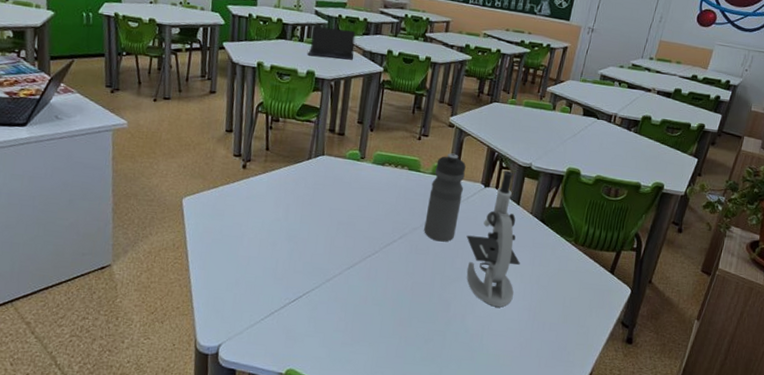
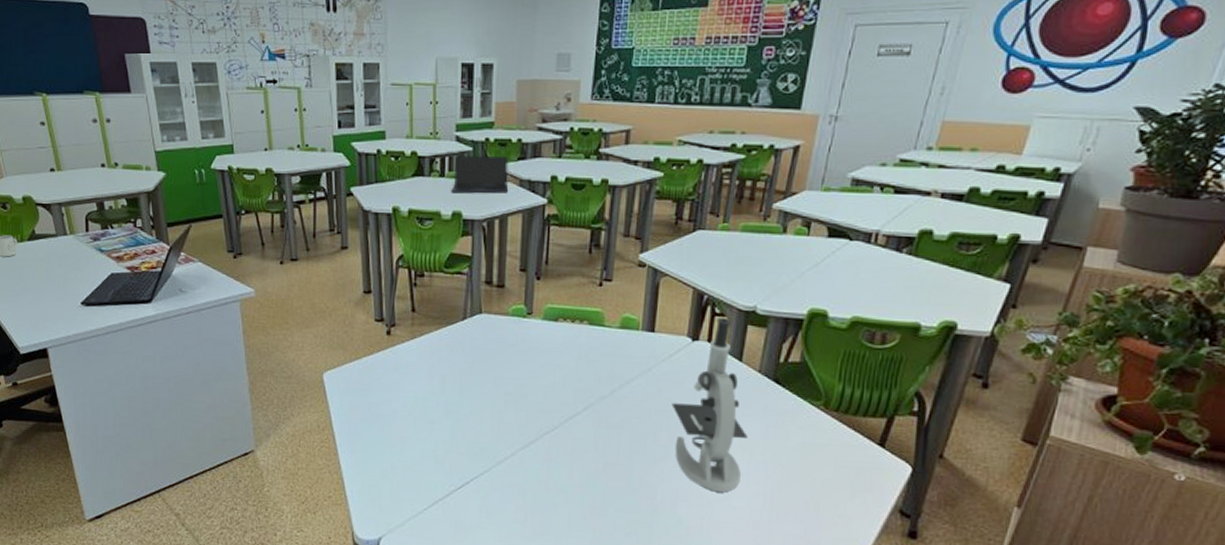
water bottle: present [424,153,466,242] -> none [615,300,665,413]

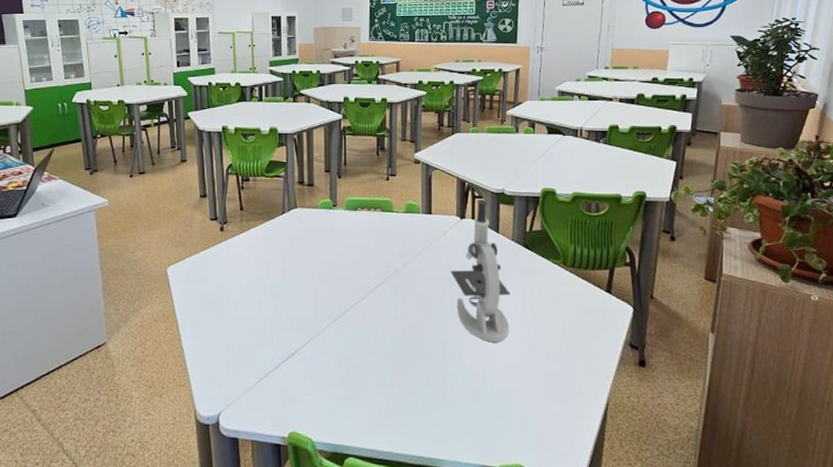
laptop: present [451,155,509,194] -> none [268,83,311,114]

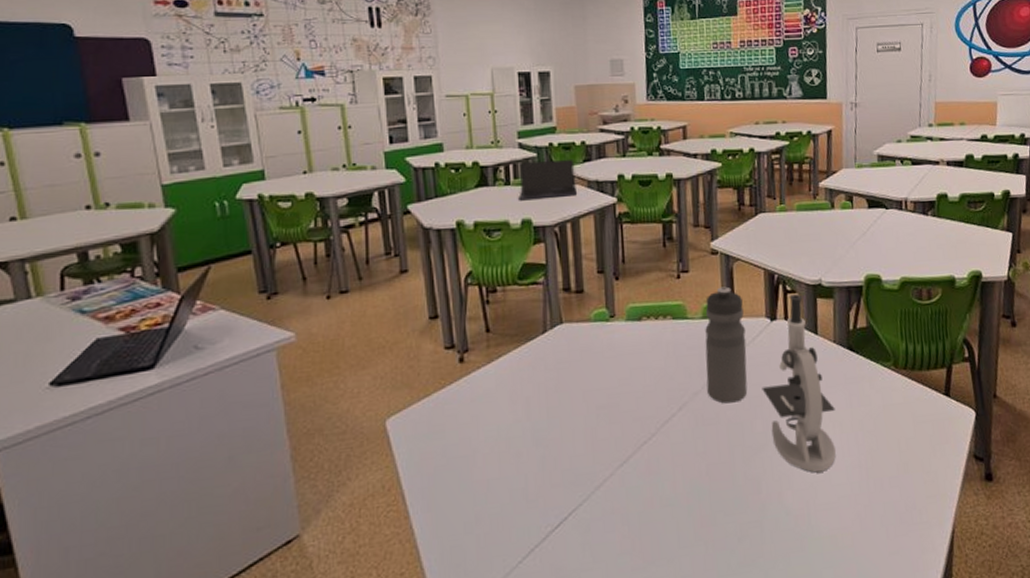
laptop: none [268,83,311,114] -> present [518,158,576,201]
water bottle: none [406,189,440,281] -> present [705,286,748,404]

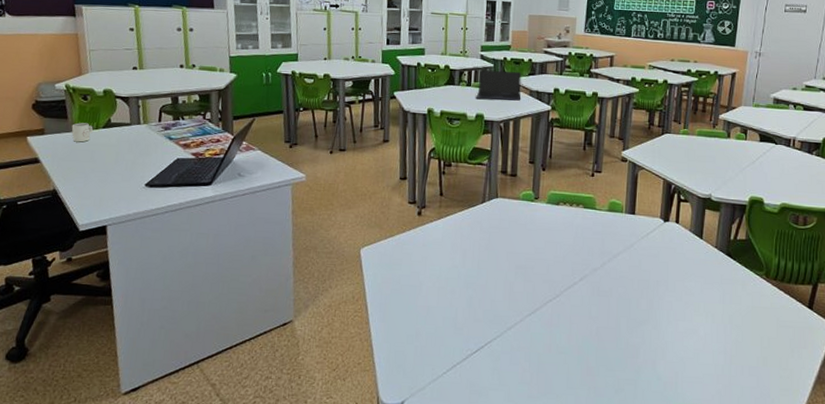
water bottle: present [705,286,748,404] -> none [605,188,642,282]
microscope: present [762,294,836,473] -> none [650,203,710,351]

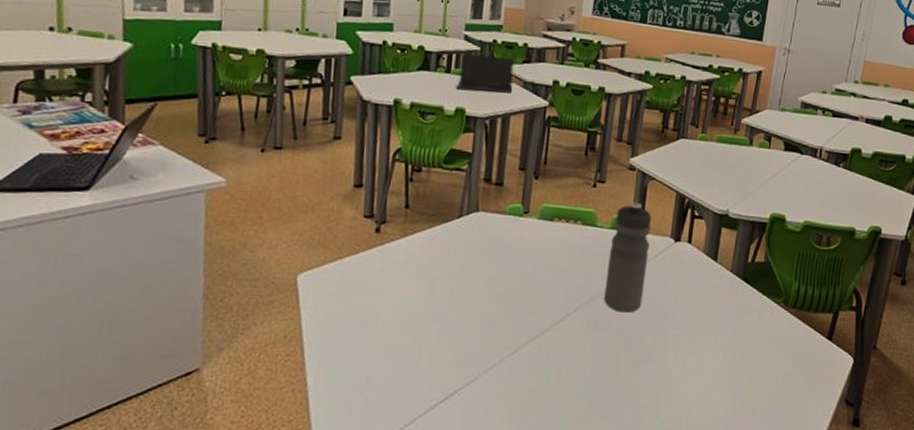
water bottle: none [605,188,642,282] -> present [604,202,651,313]

